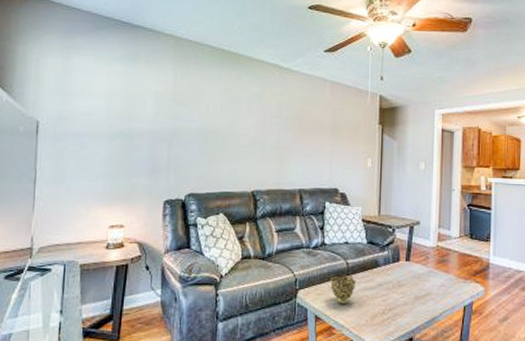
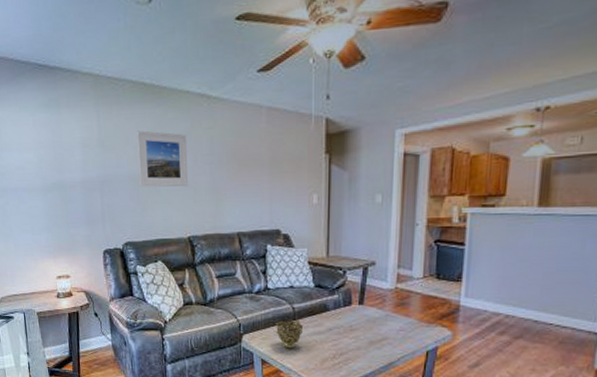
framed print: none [208,90,258,144] -> present [136,130,189,187]

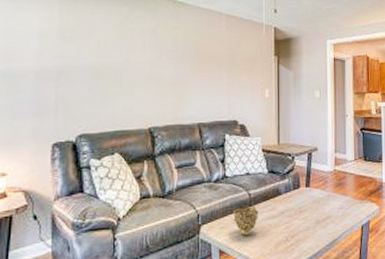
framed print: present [136,130,189,187] -> none [100,25,152,80]

